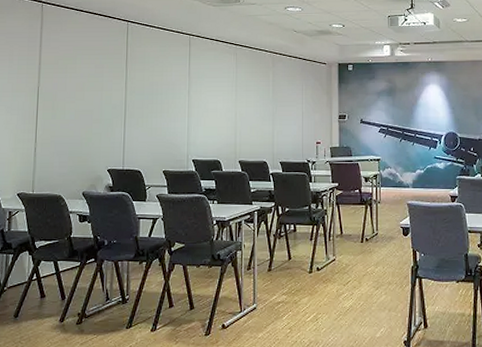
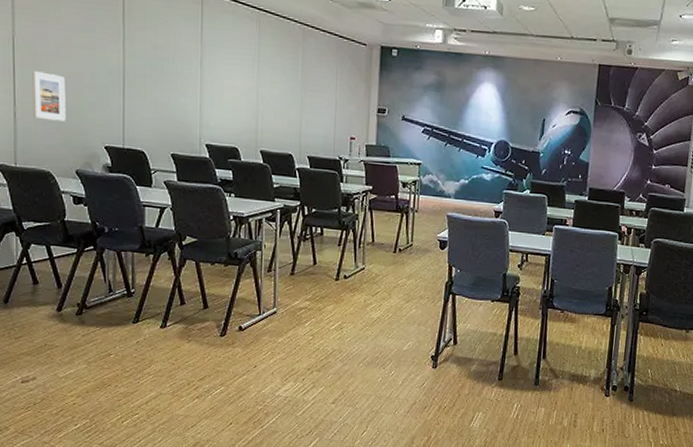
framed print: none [50,112,78,152] -> present [32,71,66,122]

